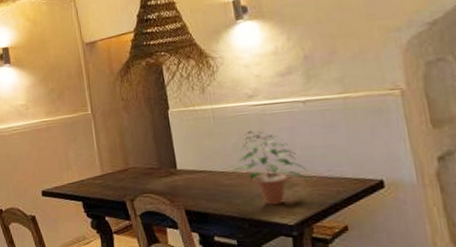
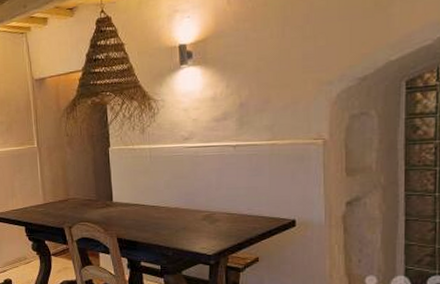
potted plant: present [232,130,308,205] -> none [162,170,229,237]

